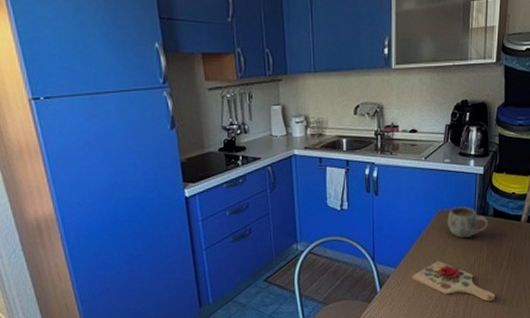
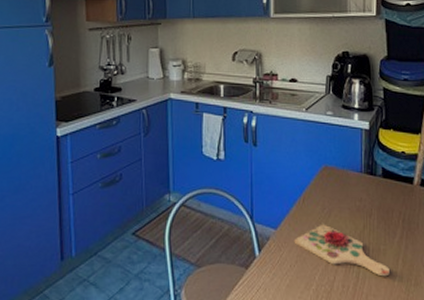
mug: present [447,206,489,239] -> none [331,164,378,200]

